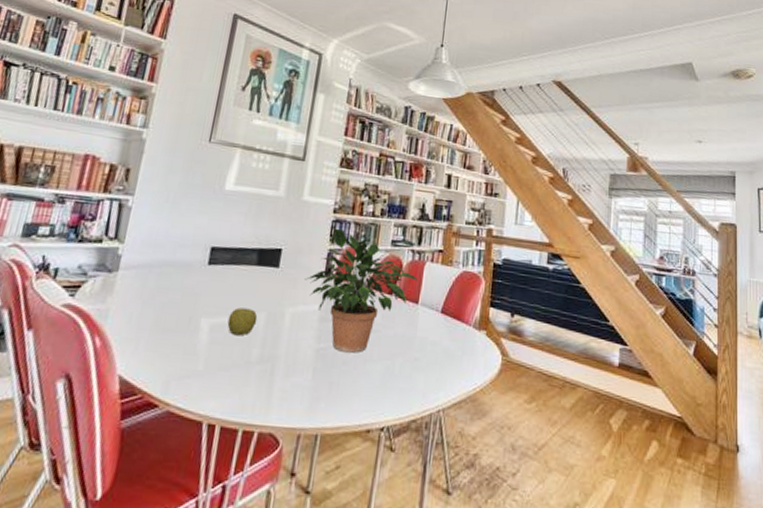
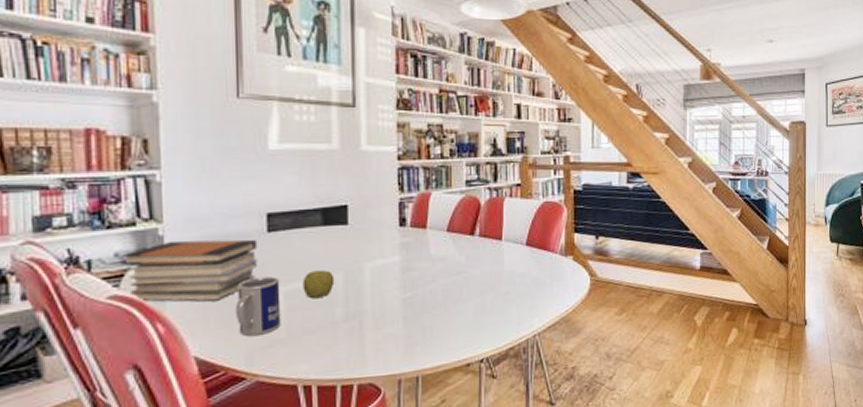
book stack: none [80,260,198,325] -> present [120,239,258,302]
mug: none [163,306,209,365] -> present [235,276,281,337]
potted plant: present [304,228,419,353] -> none [378,175,499,298]

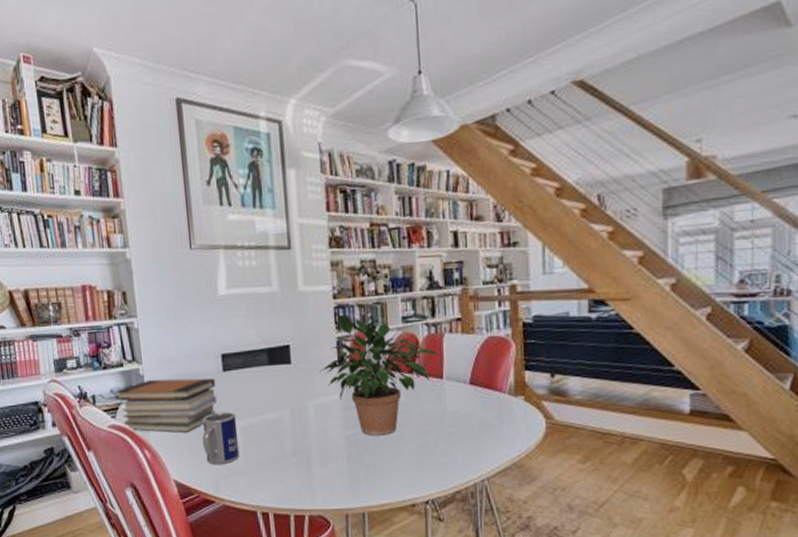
apple: present [302,270,335,299] -> none [255,407,283,434]
potted plant: none [378,175,499,298] -> present [319,314,439,436]

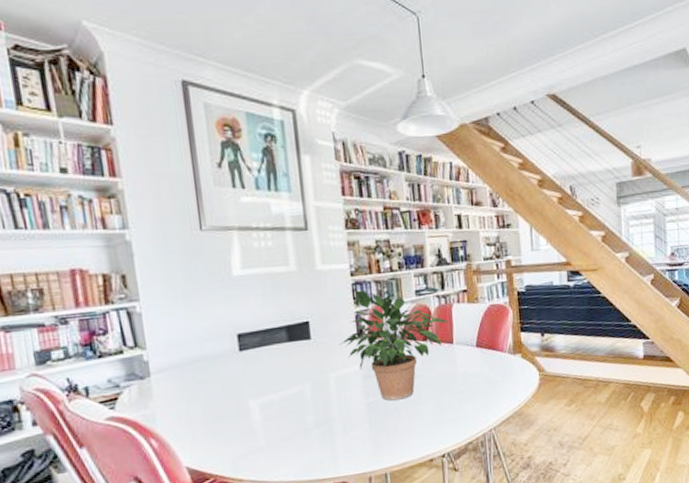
book stack: present [114,378,218,434] -> none [112,359,234,421]
mug: present [202,412,240,465] -> none [217,391,260,446]

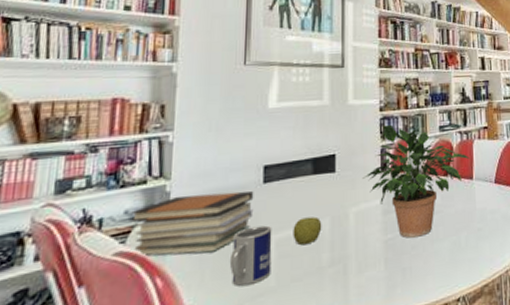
book stack: none [112,359,234,421] -> present [129,191,254,257]
mug: none [217,391,260,446] -> present [229,225,272,287]
apple: none [275,382,304,409] -> present [293,216,322,246]

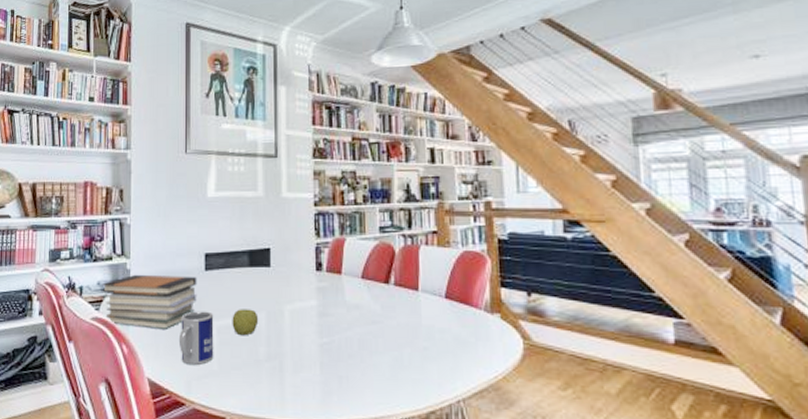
potted plant: present [362,124,470,239] -> none [297,221,415,346]

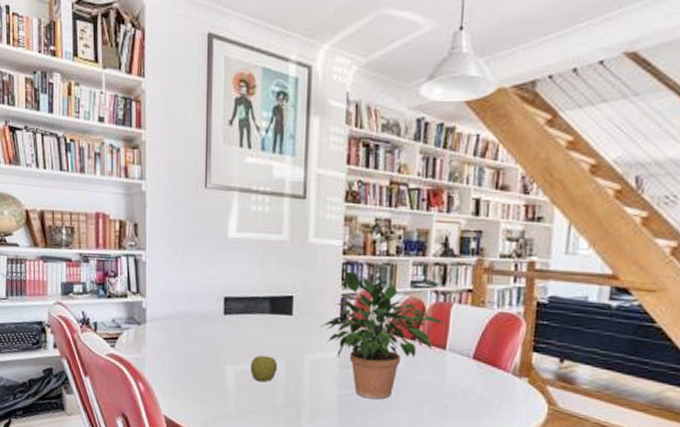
book stack: present [101,274,197,331] -> none [116,313,216,372]
mug: present [178,311,214,366] -> none [195,354,232,407]
potted plant: none [297,221,415,346] -> present [320,271,445,400]

